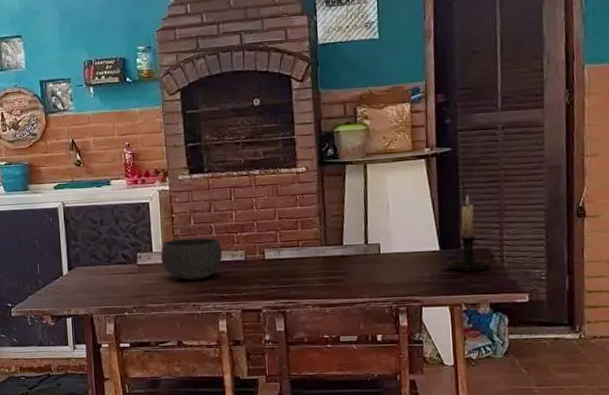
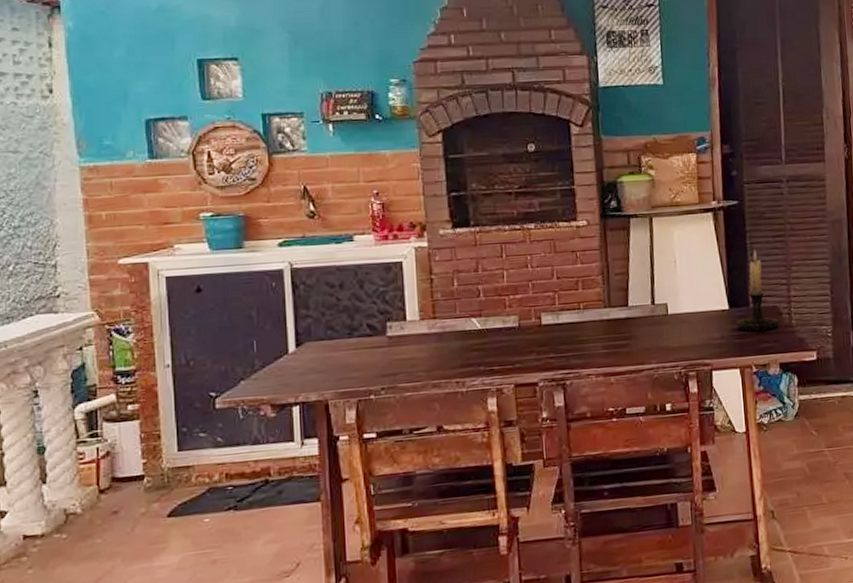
bowl: present [160,237,223,281] -> none [416,301,492,353]

